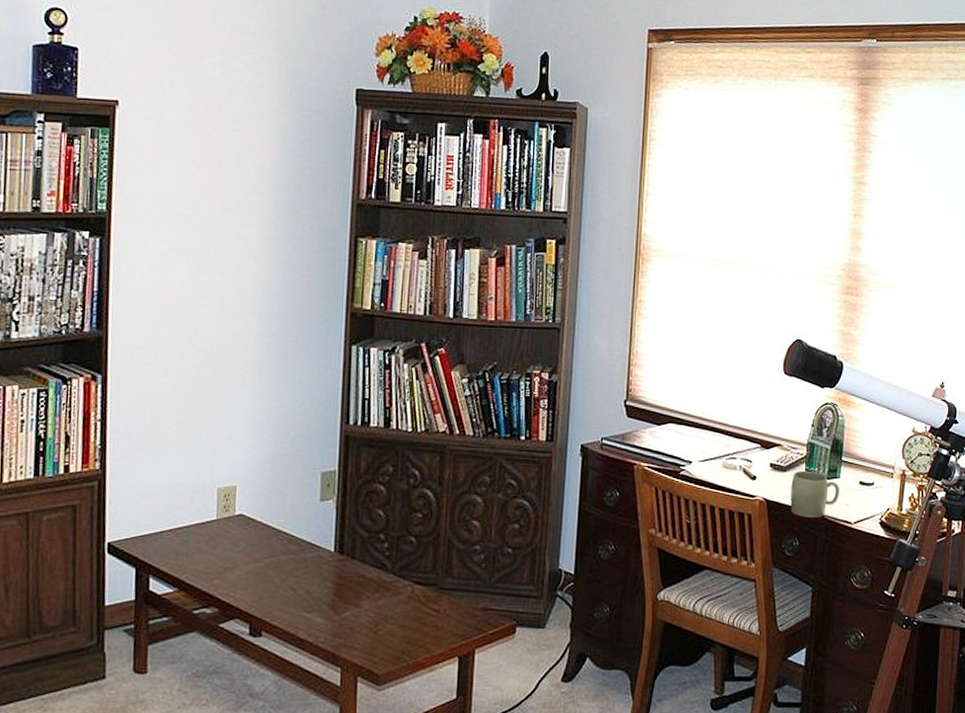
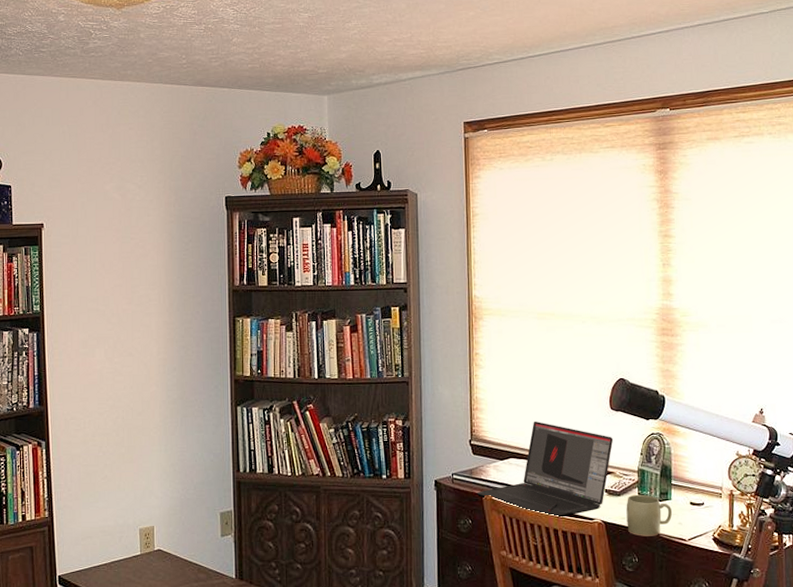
laptop: none [627,382,784,494] -> present [476,421,614,519]

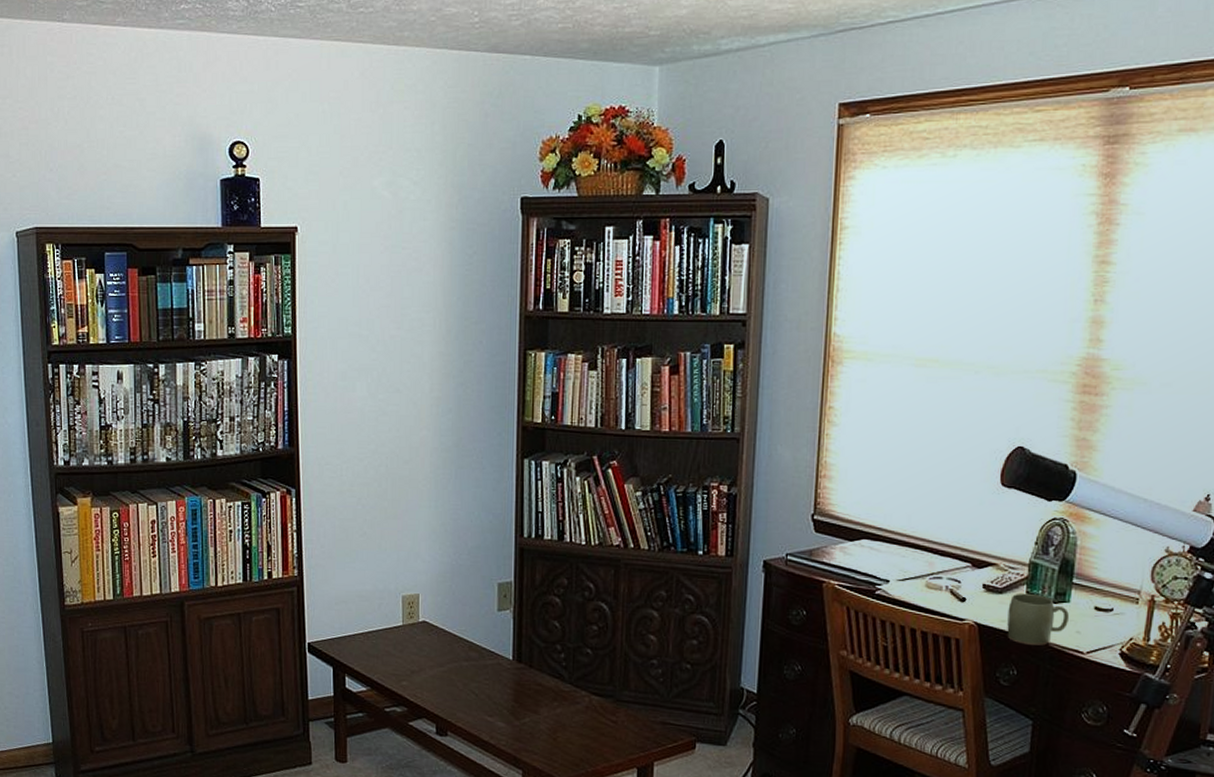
laptop: present [476,421,614,519] -> none [815,495,1001,616]

